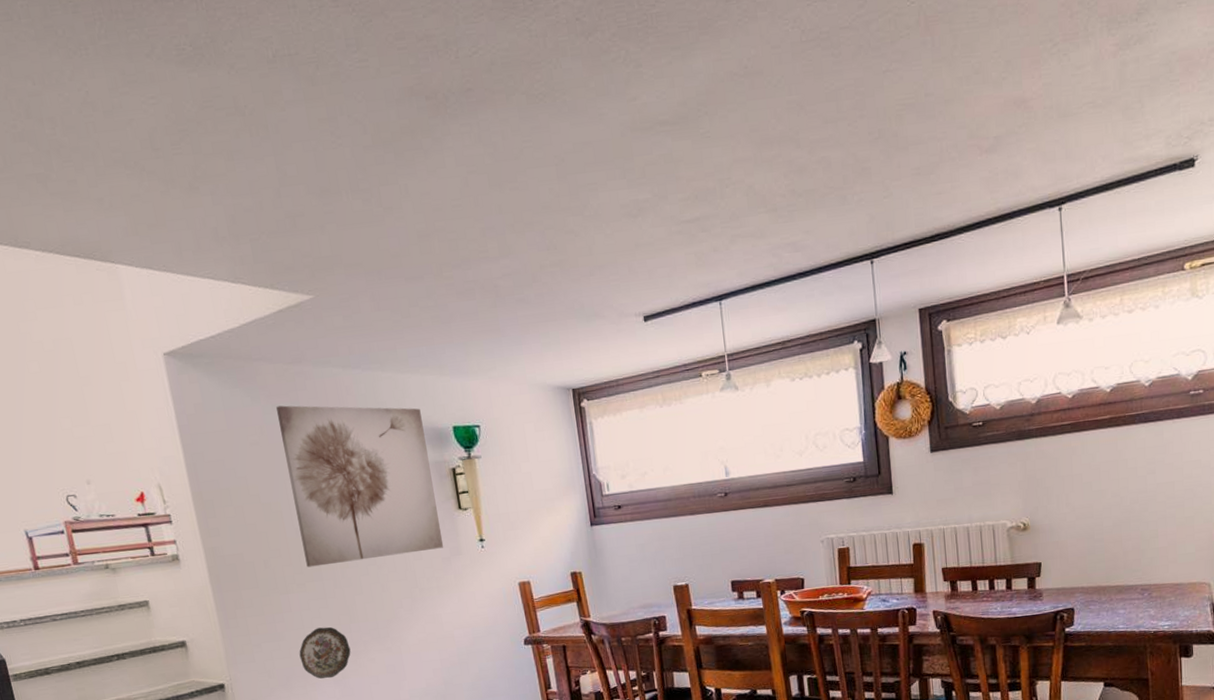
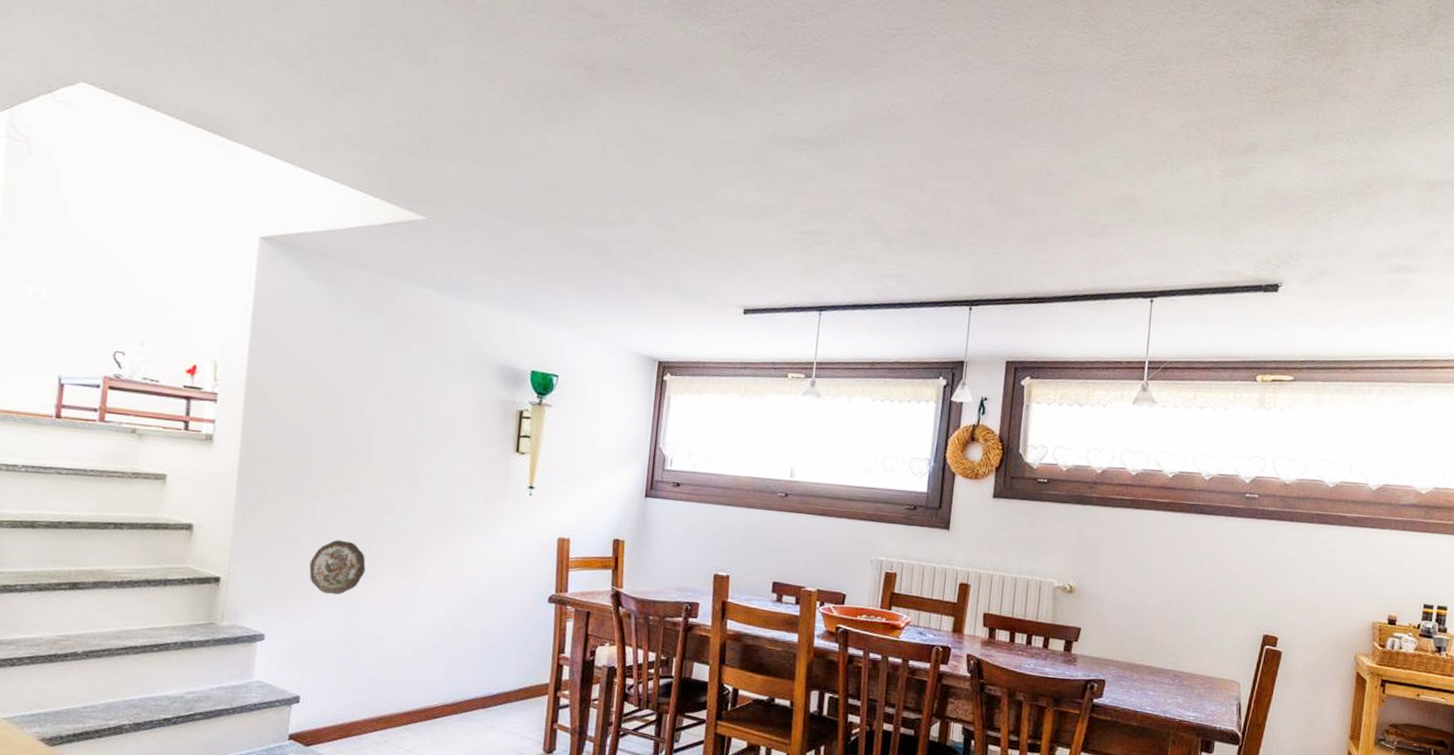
wall art: present [276,405,444,568] -> none [344,312,503,487]

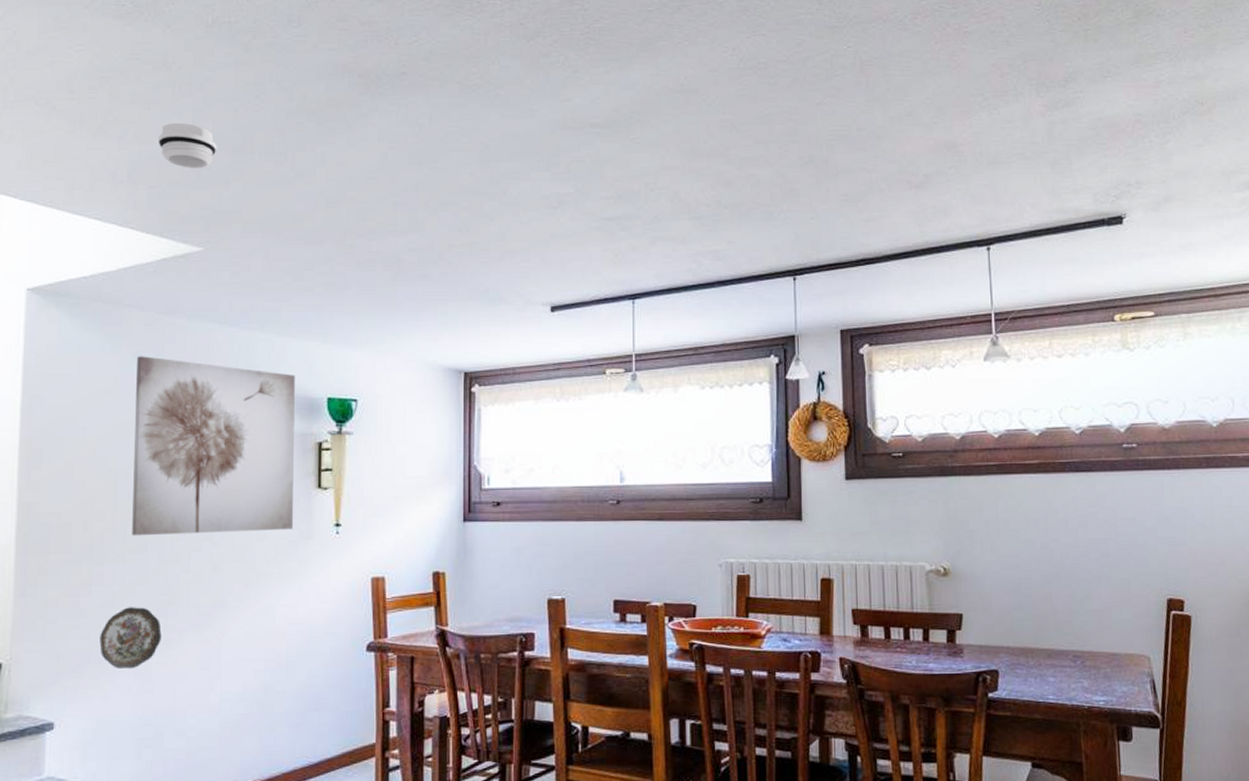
wall art: none [344,312,503,487] -> present [132,356,295,536]
smoke detector: none [391,93,447,141] -> present [158,122,217,168]

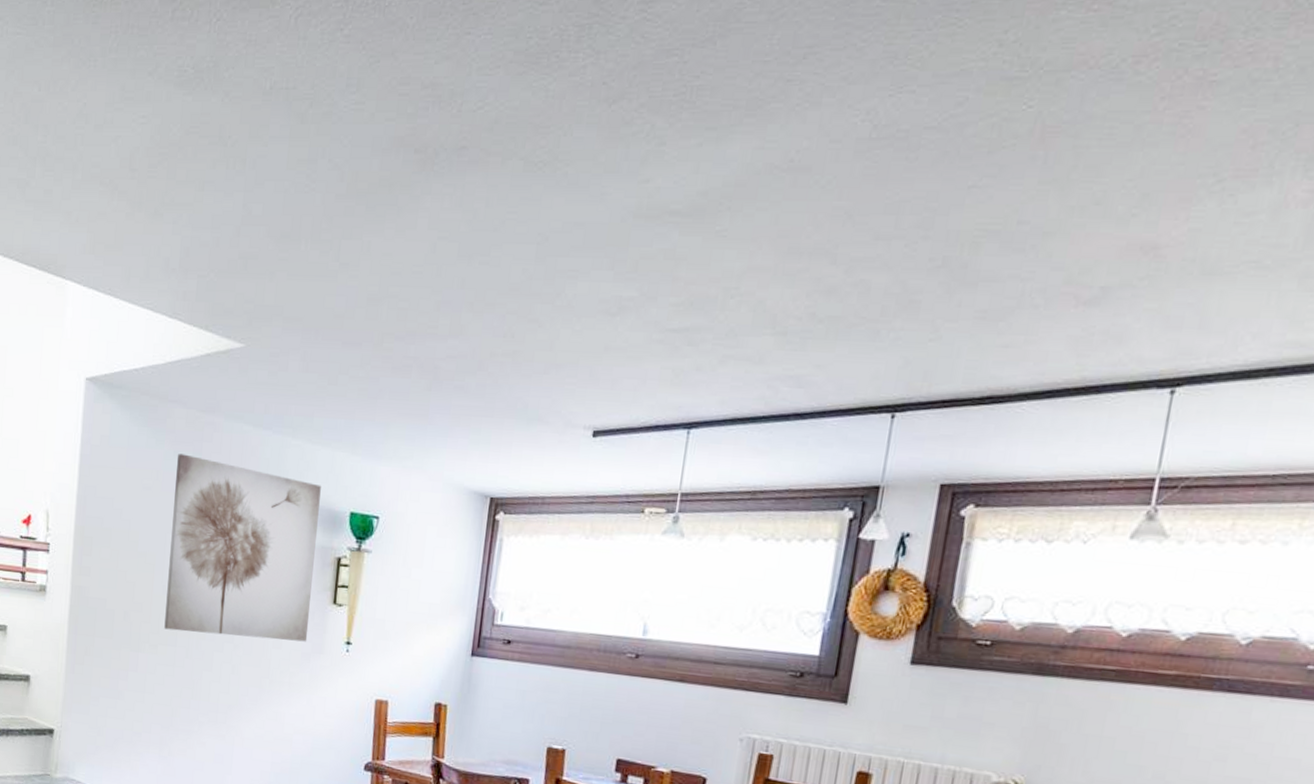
decorative plate: present [99,607,162,669] -> none [132,695,184,752]
smoke detector: present [158,122,217,168] -> none [210,205,265,257]

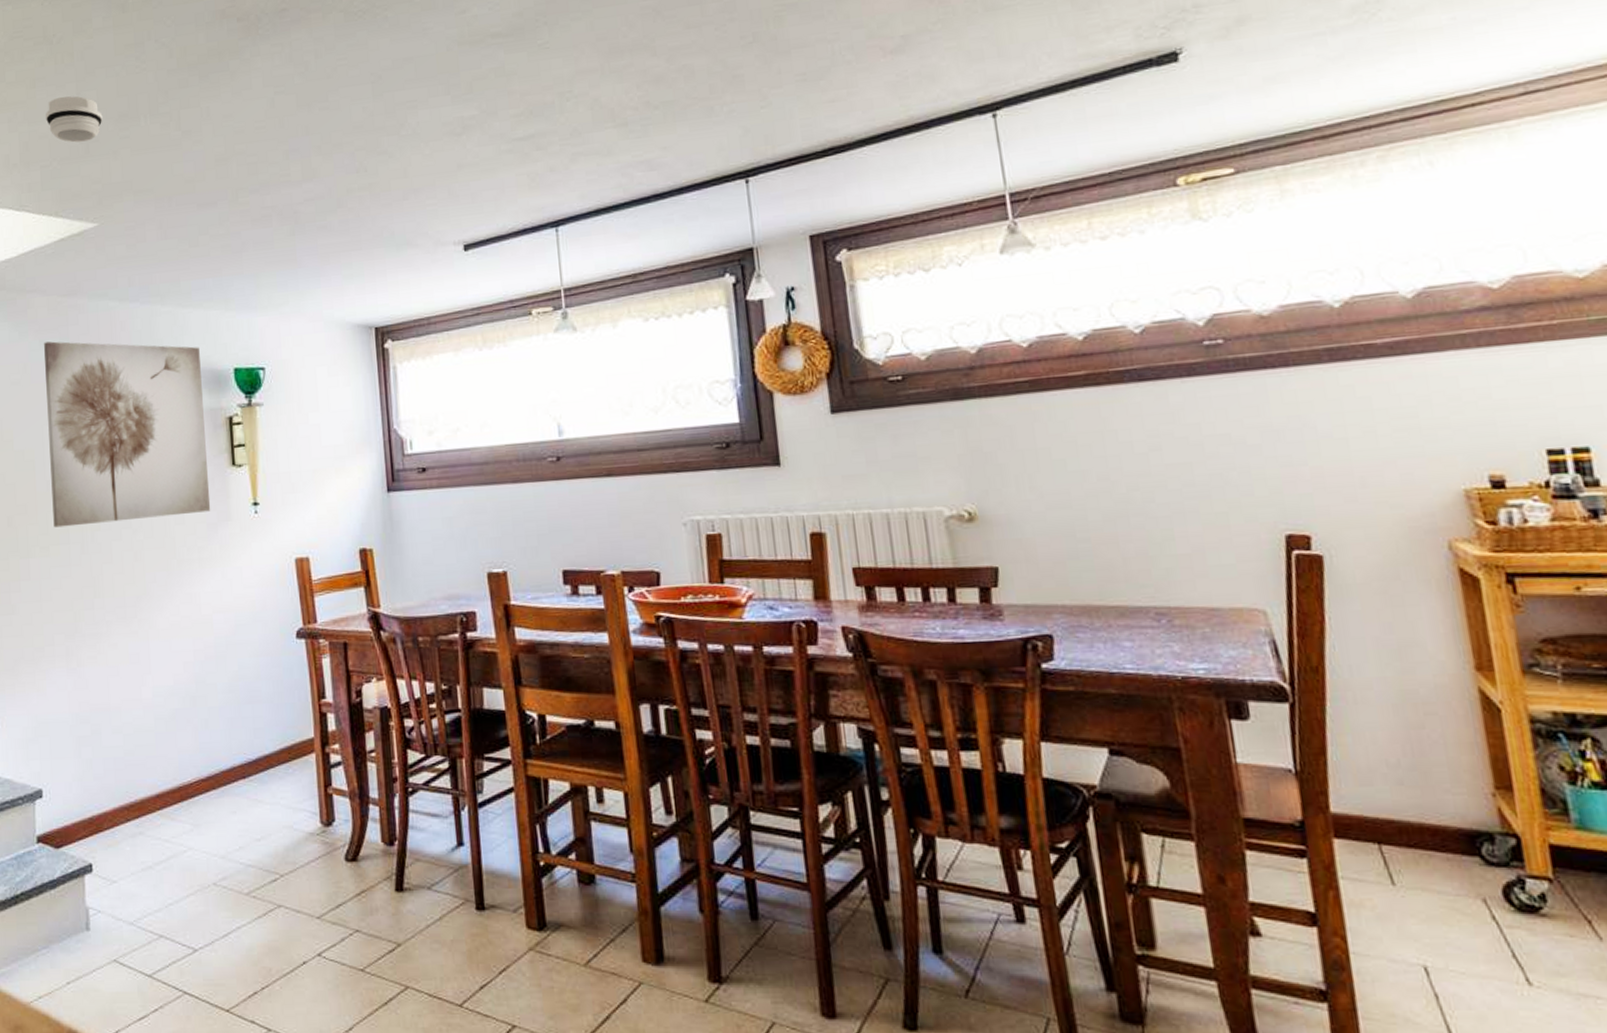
smoke detector: none [210,205,265,257] -> present [46,96,103,143]

